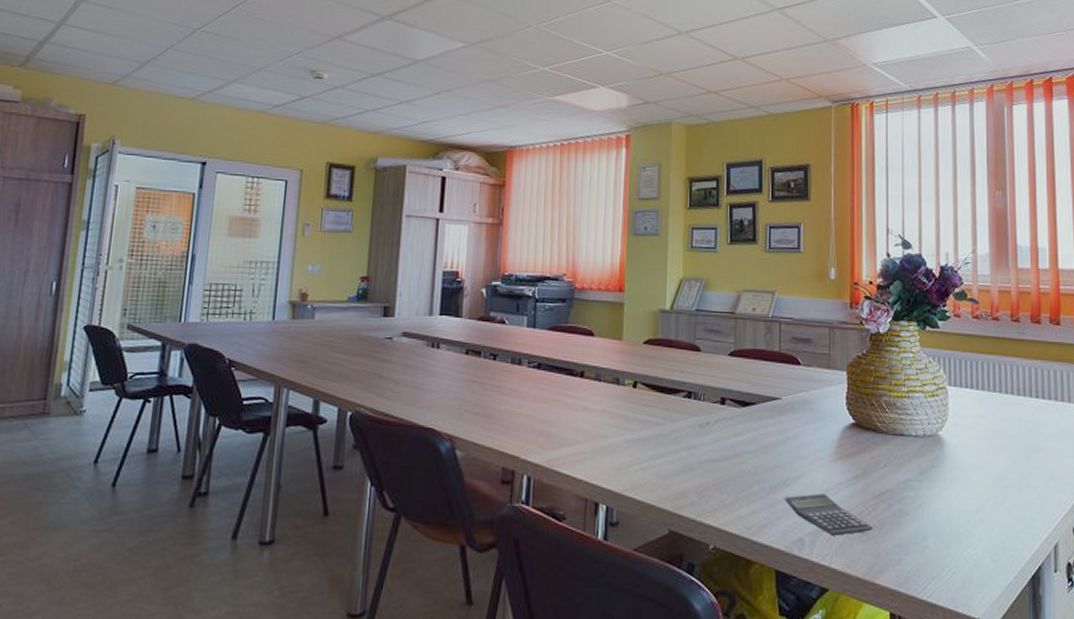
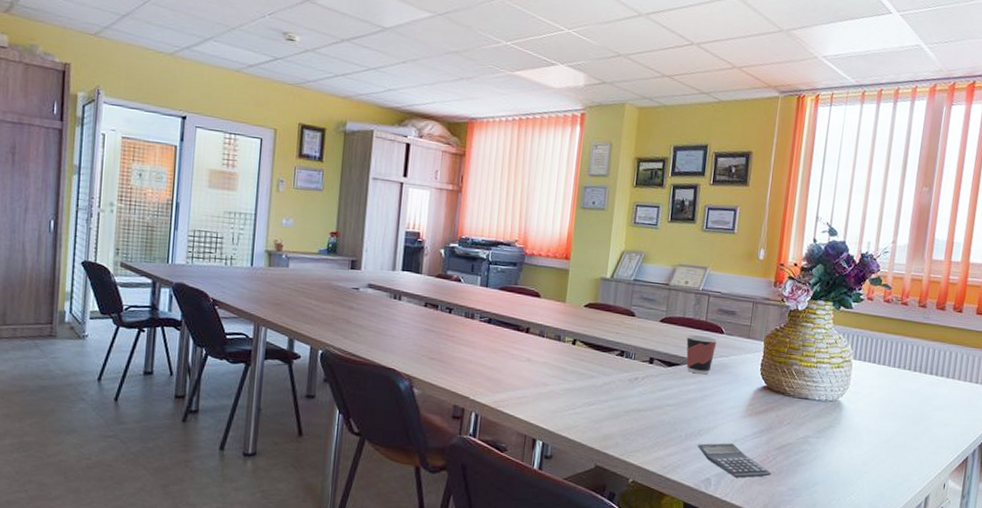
cup: none [759,368,795,414] -> present [686,334,718,375]

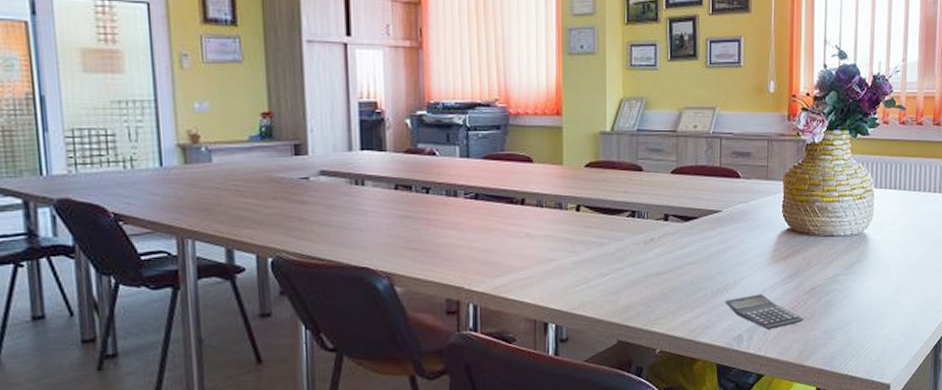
cup: present [686,334,718,375] -> none [701,182,735,225]

